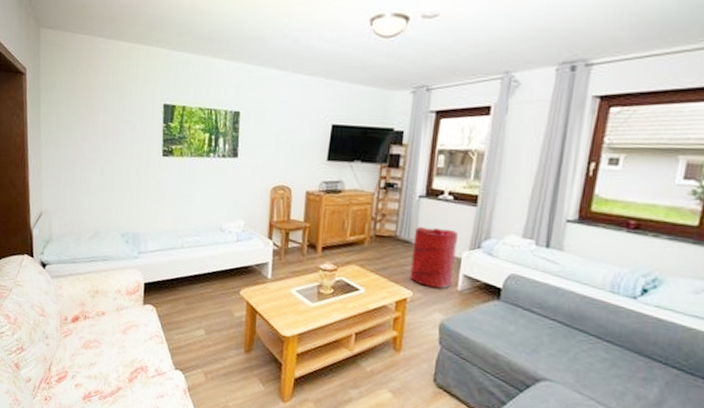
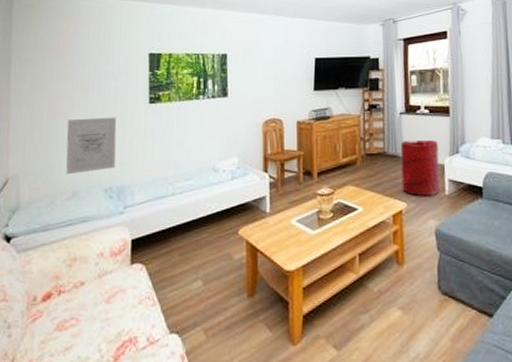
wall art: none [89,164,133,216] -> present [66,117,117,175]

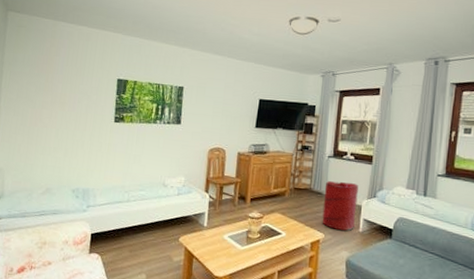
wall art: present [66,117,117,175] -> none [42,128,86,174]

